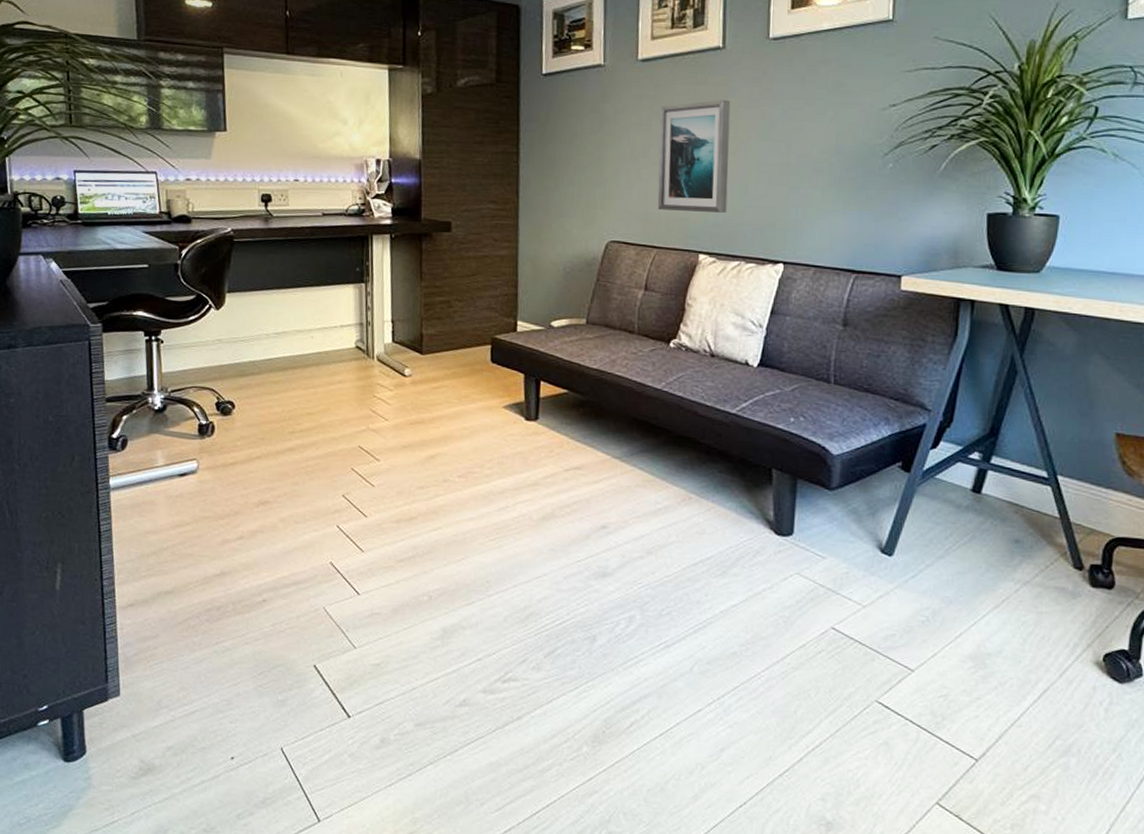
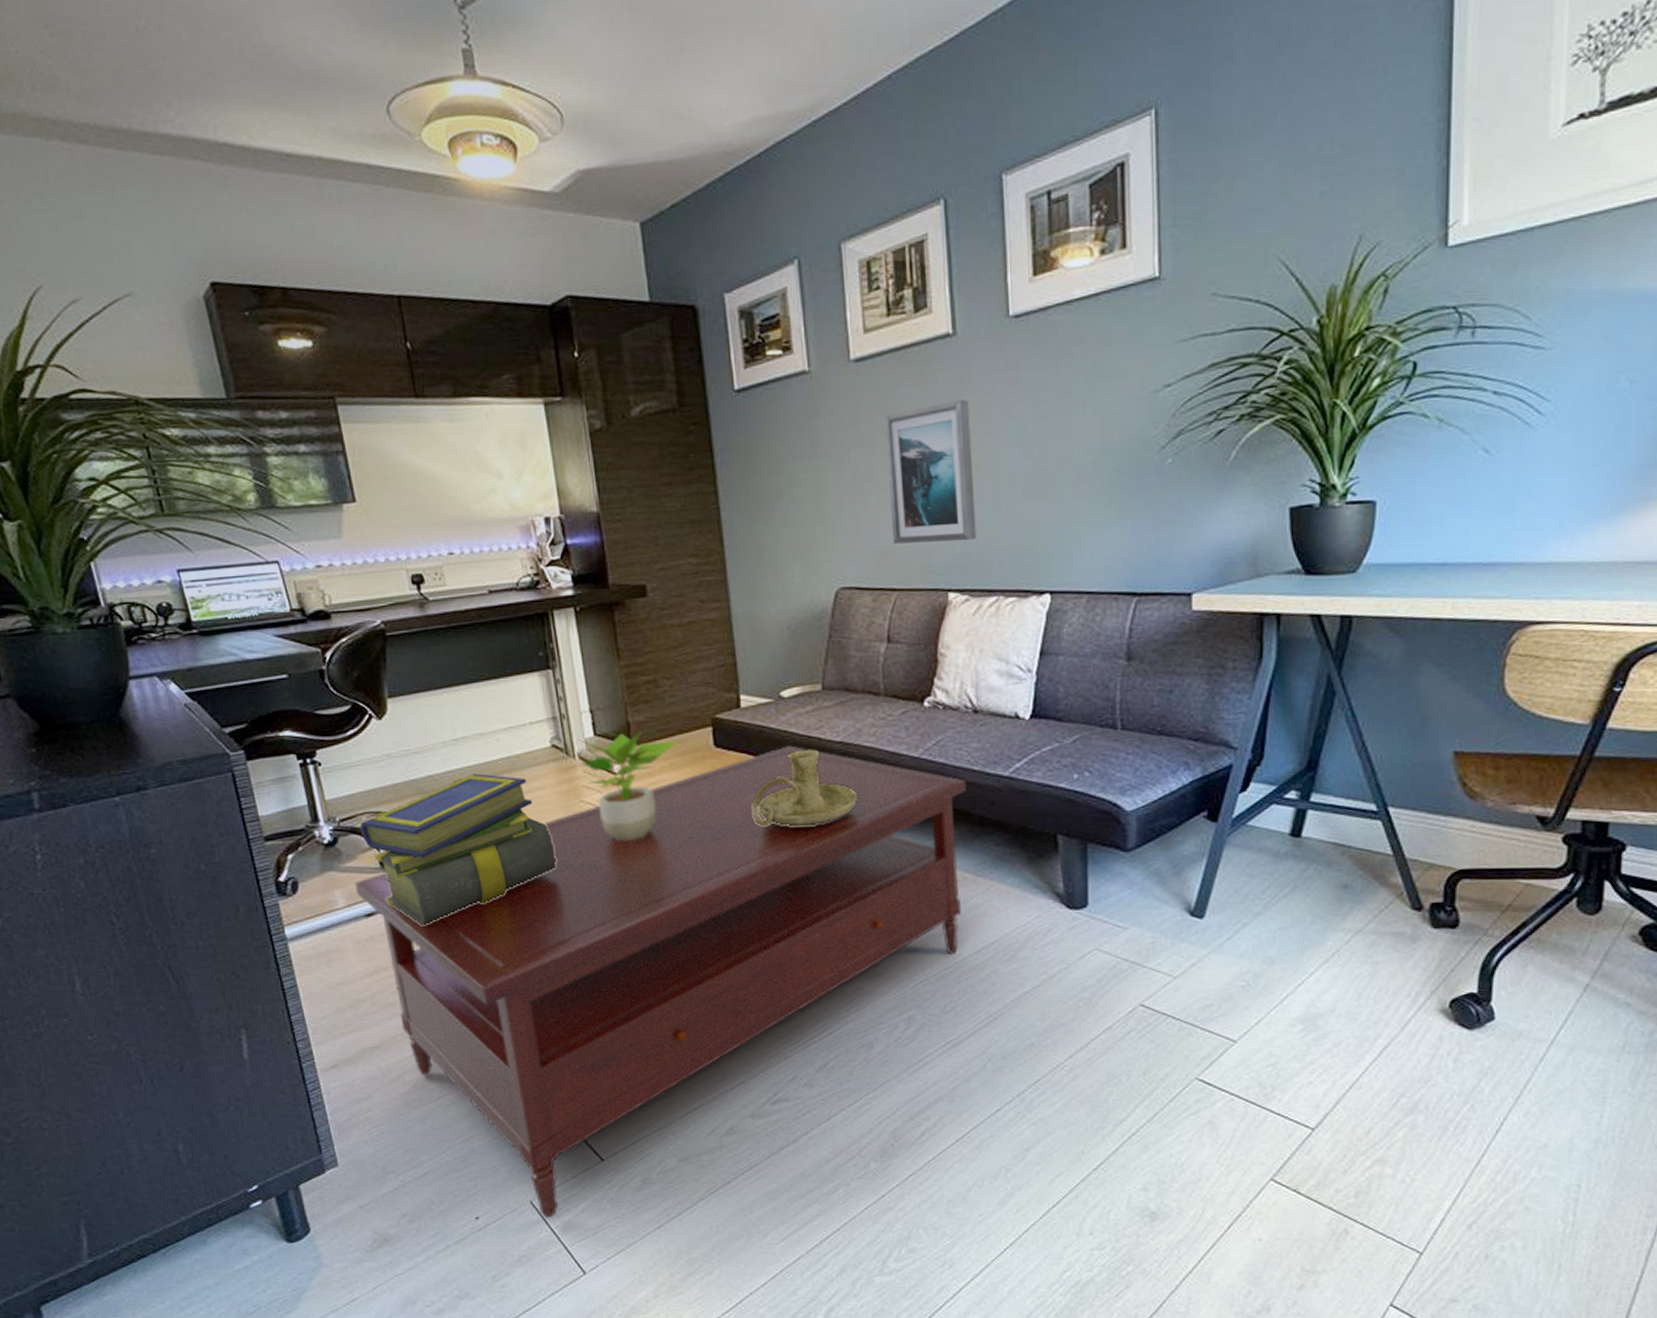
coffee table: none [175,367,699,766] -> present [355,745,966,1219]
stack of books: none [186,363,346,490] -> present [359,773,557,926]
potted plant: none [378,342,461,435] -> present [577,730,678,841]
candle holder: none [515,372,607,438] -> present [751,749,858,827]

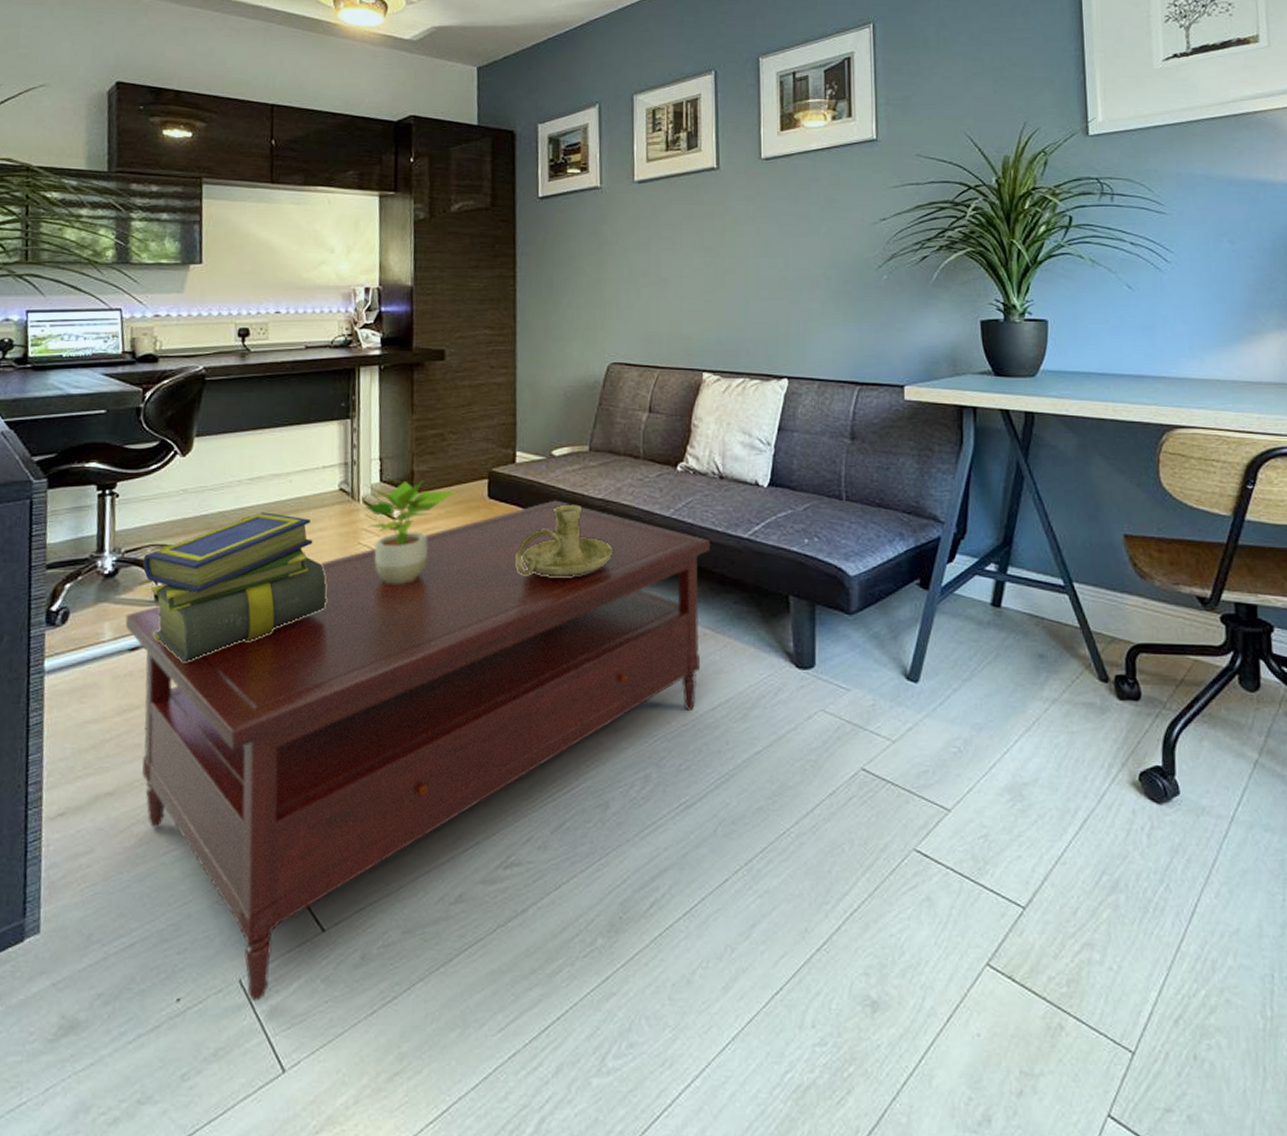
wall art: present [884,399,976,544] -> none [658,218,729,329]

